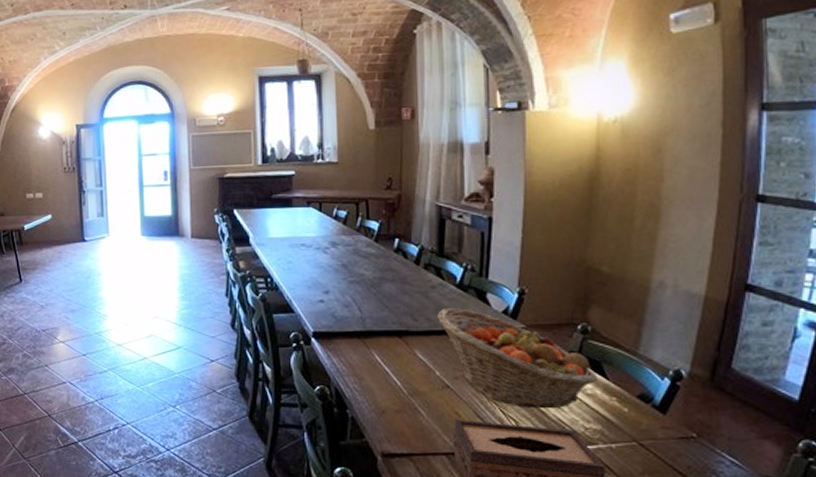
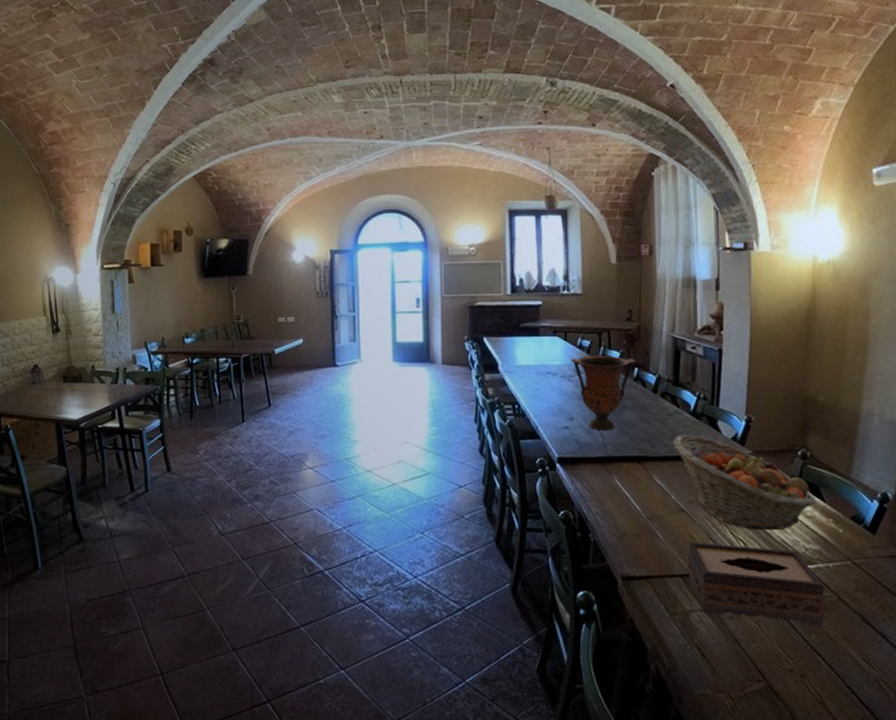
vase: none [325,226,396,304] -> present [570,356,636,431]

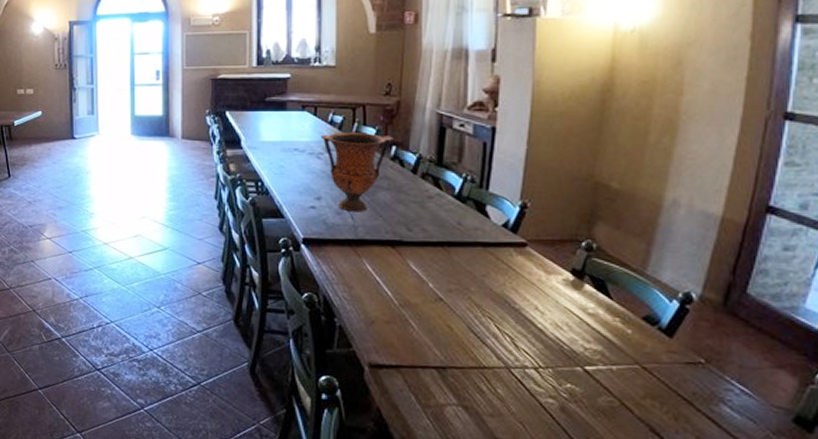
fruit basket: present [672,435,817,531] -> none [432,219,602,327]
tissue box: present [687,542,826,627] -> none [444,334,606,433]

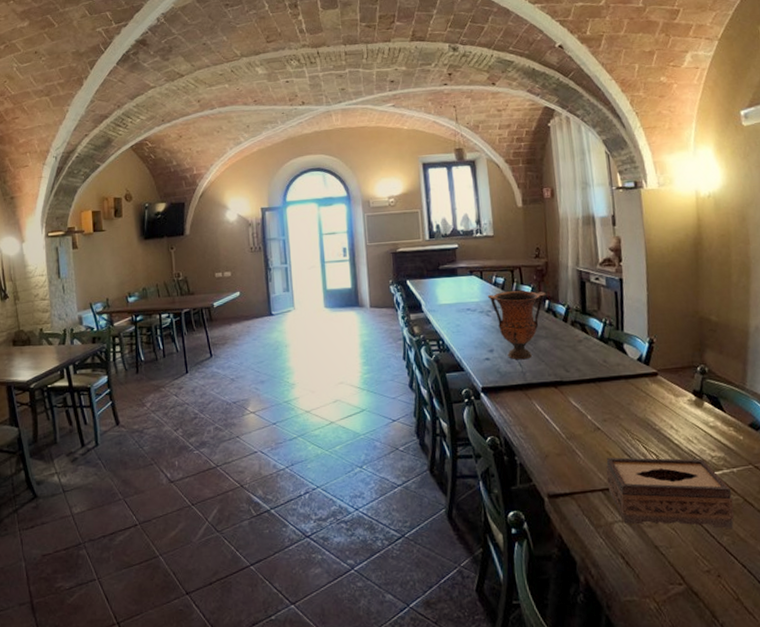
tissue box: none [444,334,606,433] -> present [606,457,734,529]

